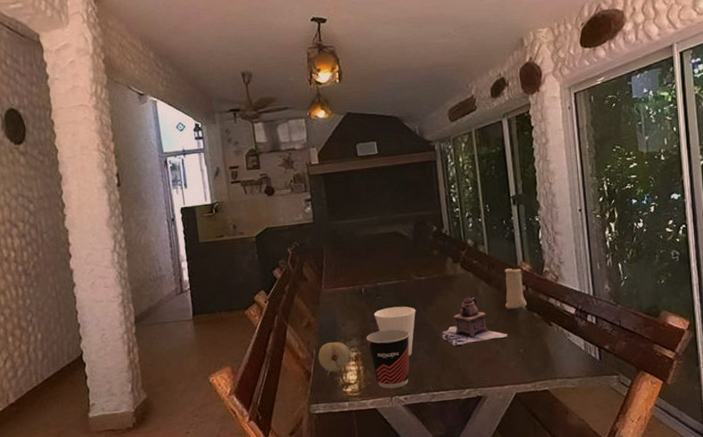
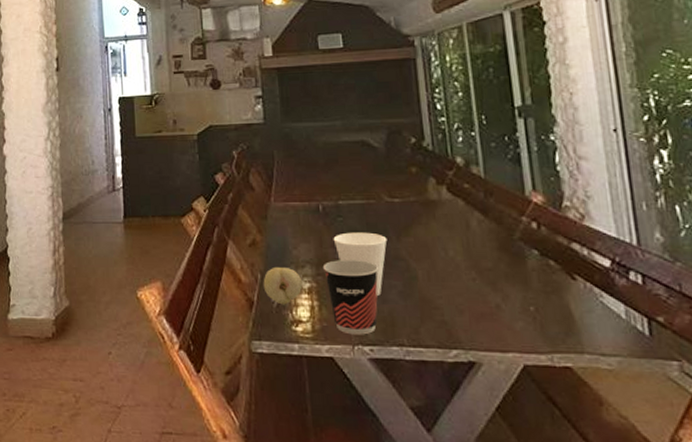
teapot: present [441,297,508,347] -> none [420,229,512,292]
candle: present [505,265,527,310] -> none [507,194,539,252]

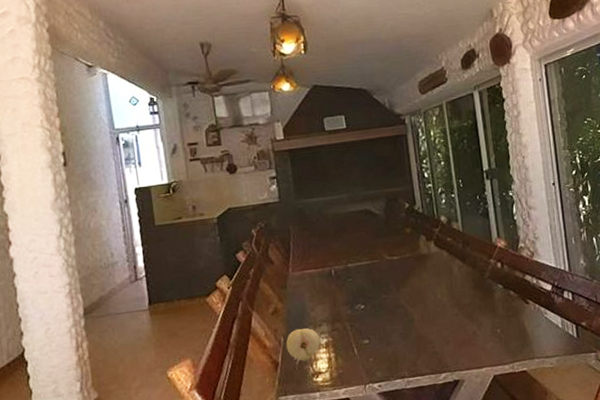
cup: present [322,260,378,335] -> none [337,312,384,376]
cup: present [333,232,388,296] -> none [344,288,389,340]

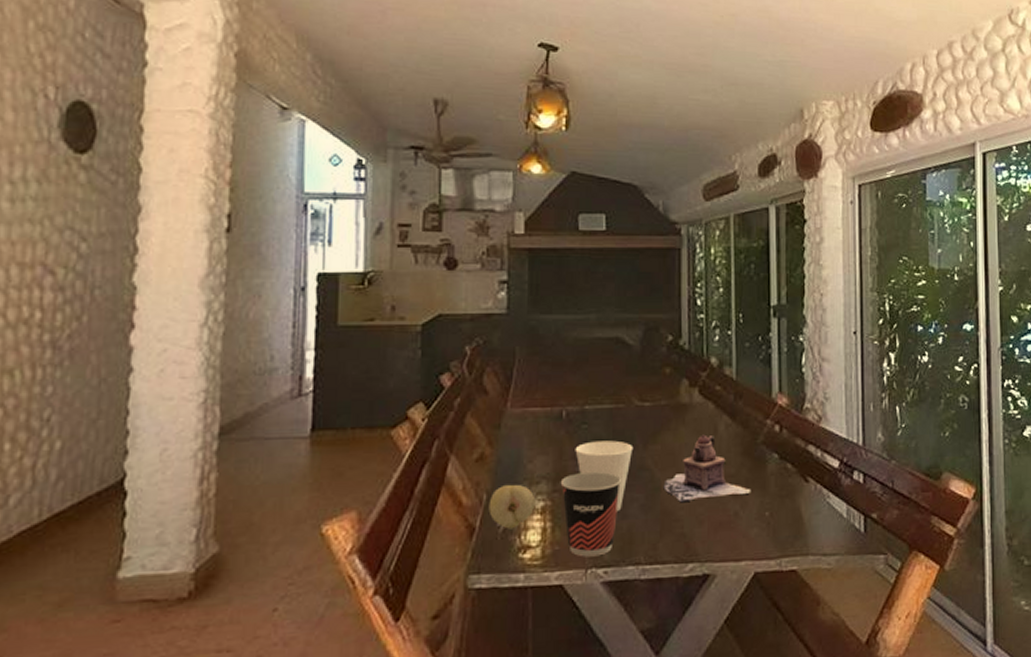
cup: none [337,312,384,376] -> present [560,472,621,557]
cup: none [344,288,389,340] -> present [575,440,634,511]
teapot: none [415,276,485,329] -> present [663,434,751,503]

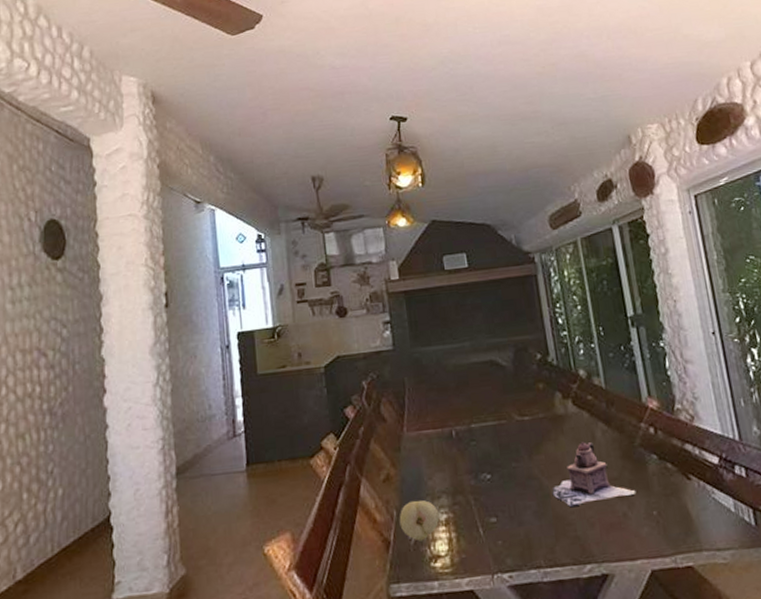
cup: present [560,472,621,557] -> none [458,483,515,563]
cup: present [575,440,634,511] -> none [467,454,520,519]

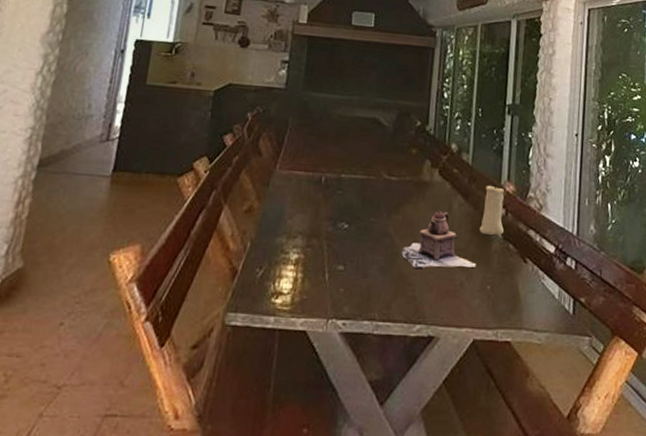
fruit: present [399,500,439,541] -> none [250,235,291,276]
candle: none [626,401,657,459] -> present [480,182,504,236]

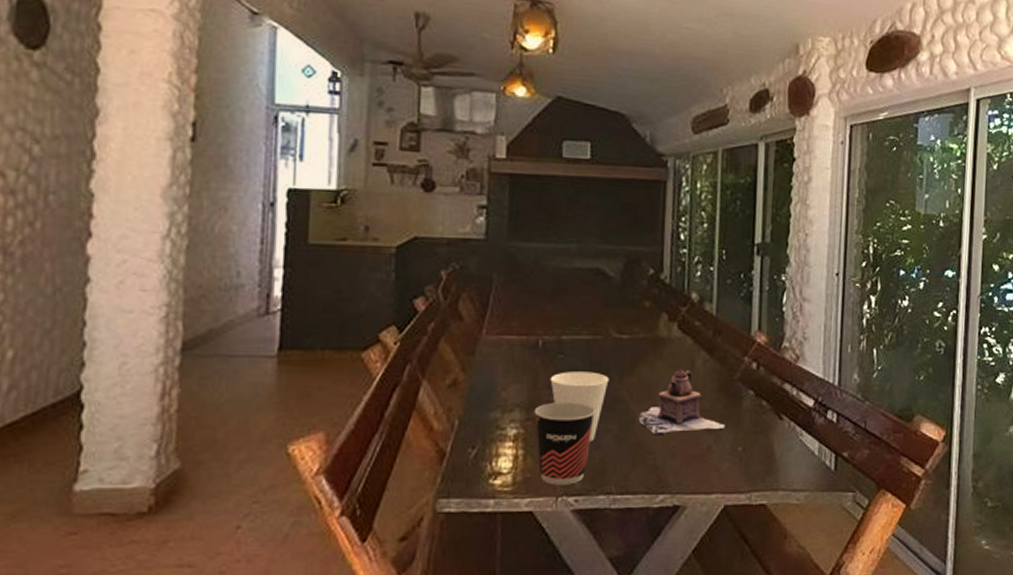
cup: none [313,232,366,309] -> present [534,402,595,485]
cup: none [329,206,379,270] -> present [550,371,610,441]
candle: present [480,182,504,236] -> none [728,334,755,393]

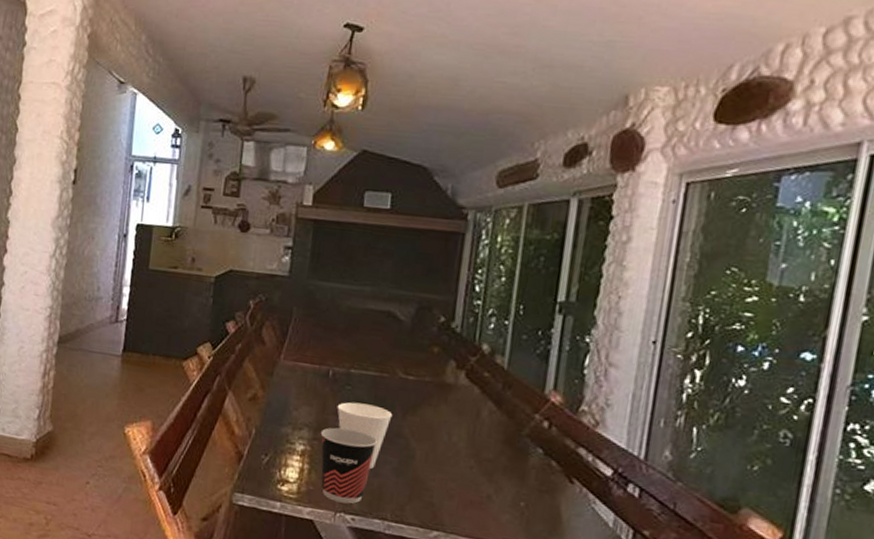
teapot: present [638,369,726,436] -> none [417,416,509,481]

